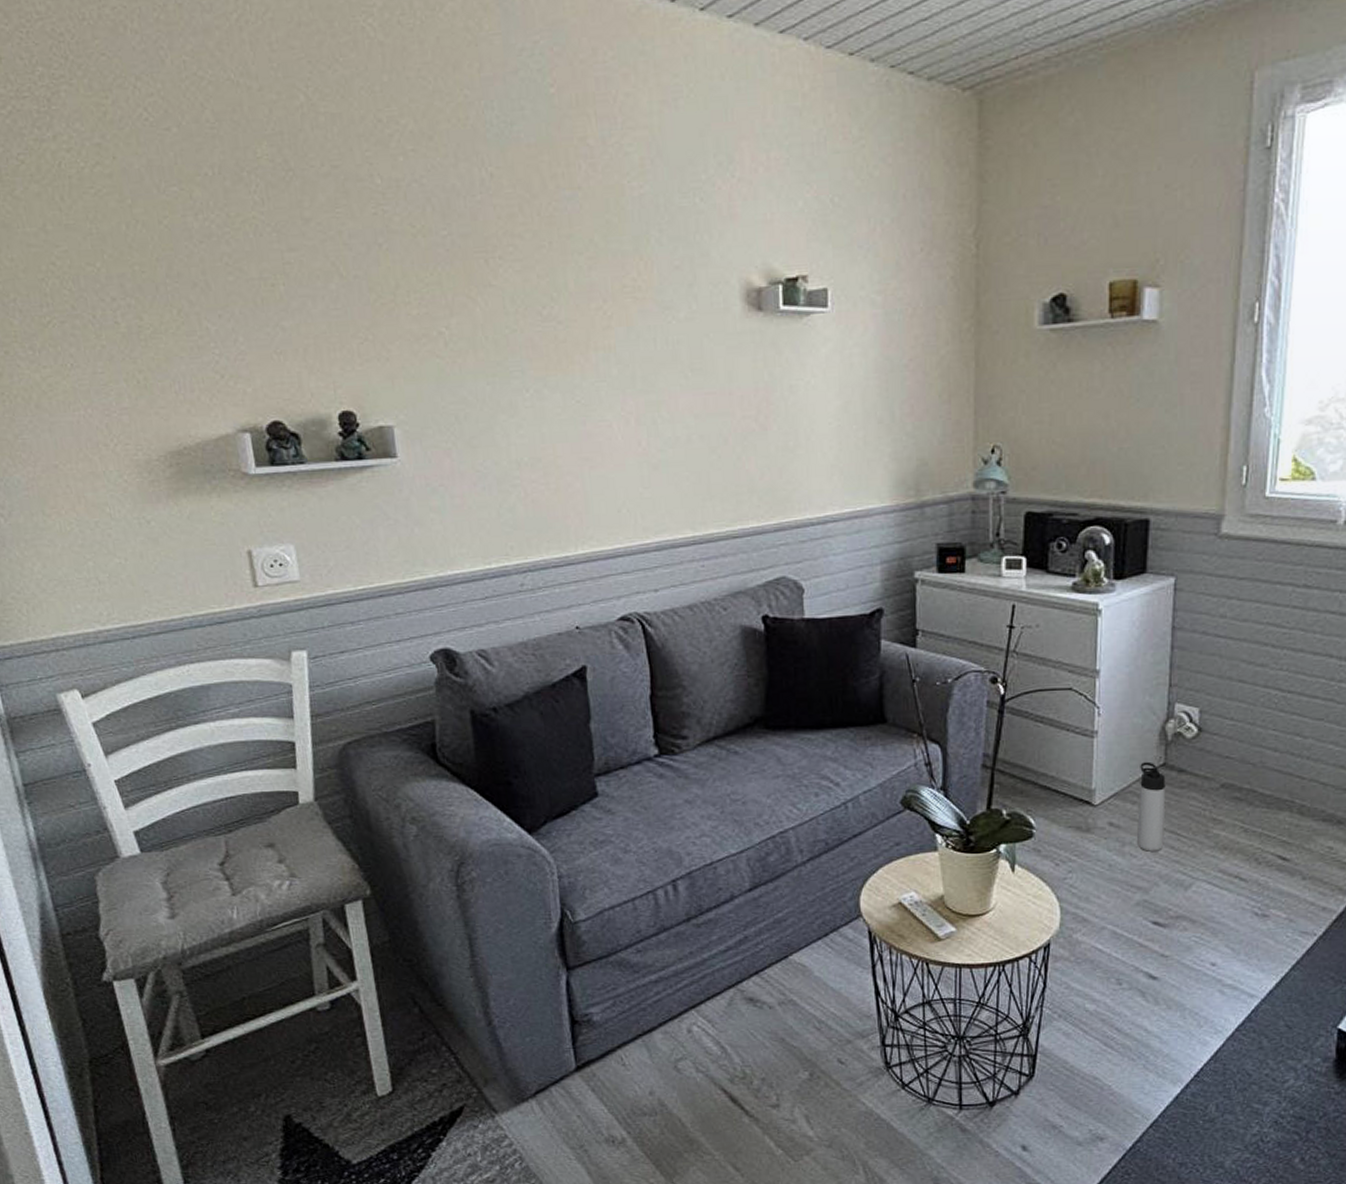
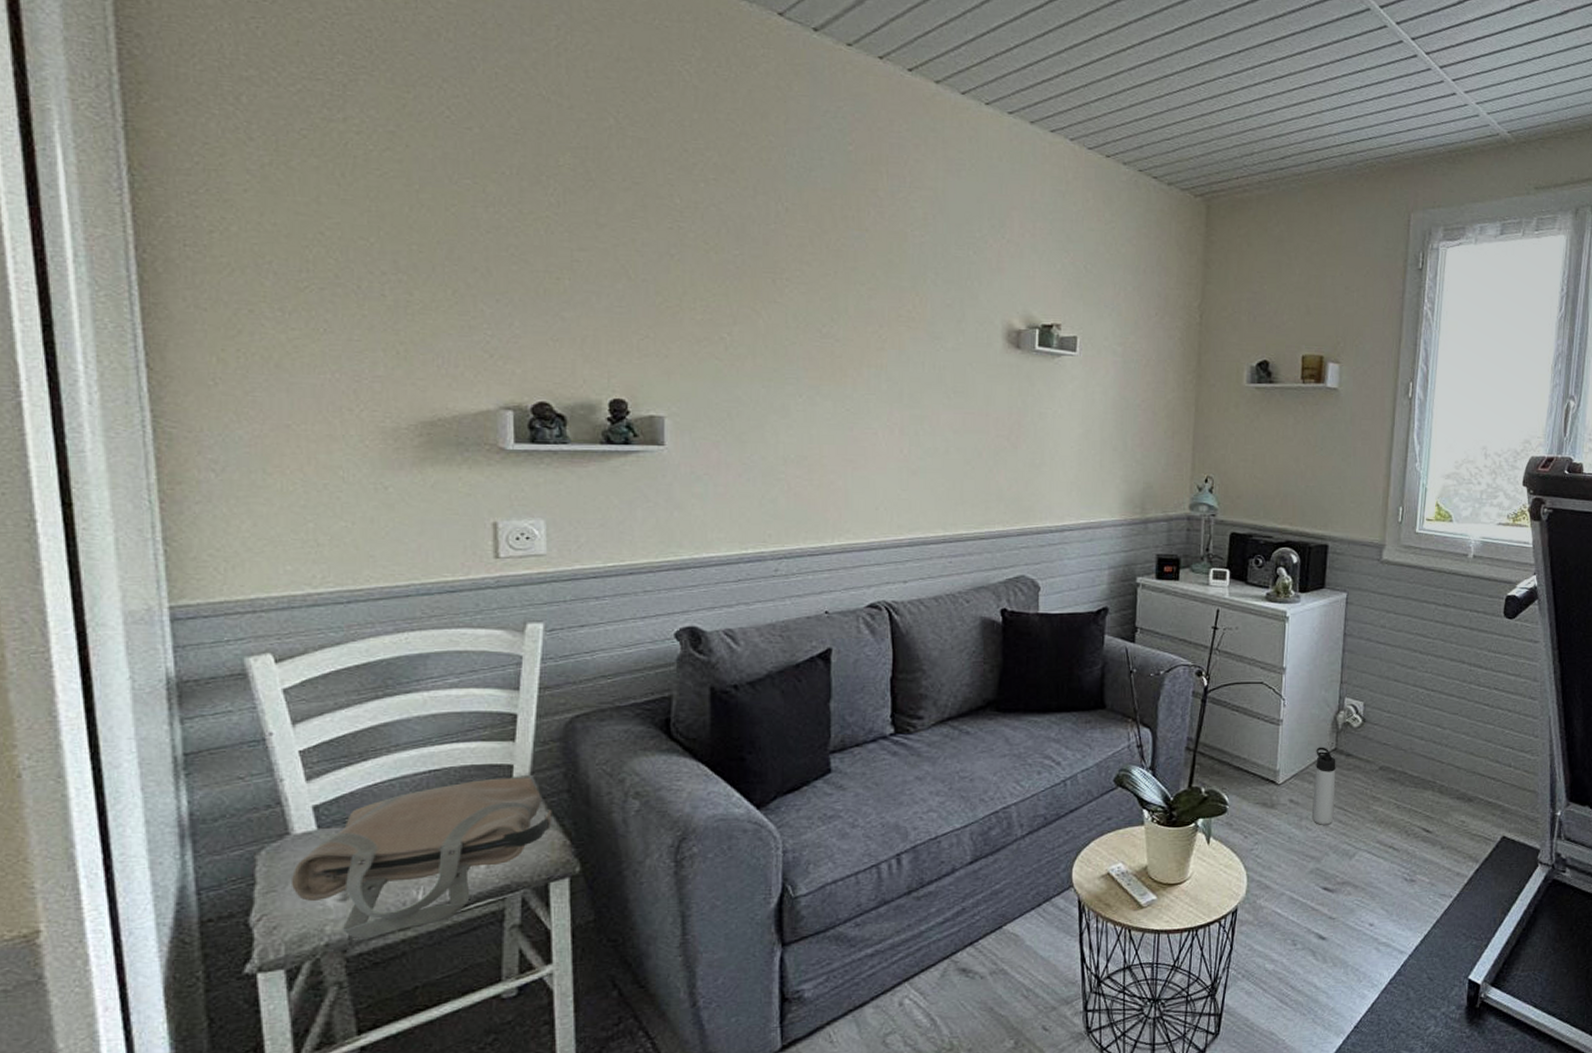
tote bag: none [126,803,340,955] -> present [290,777,552,941]

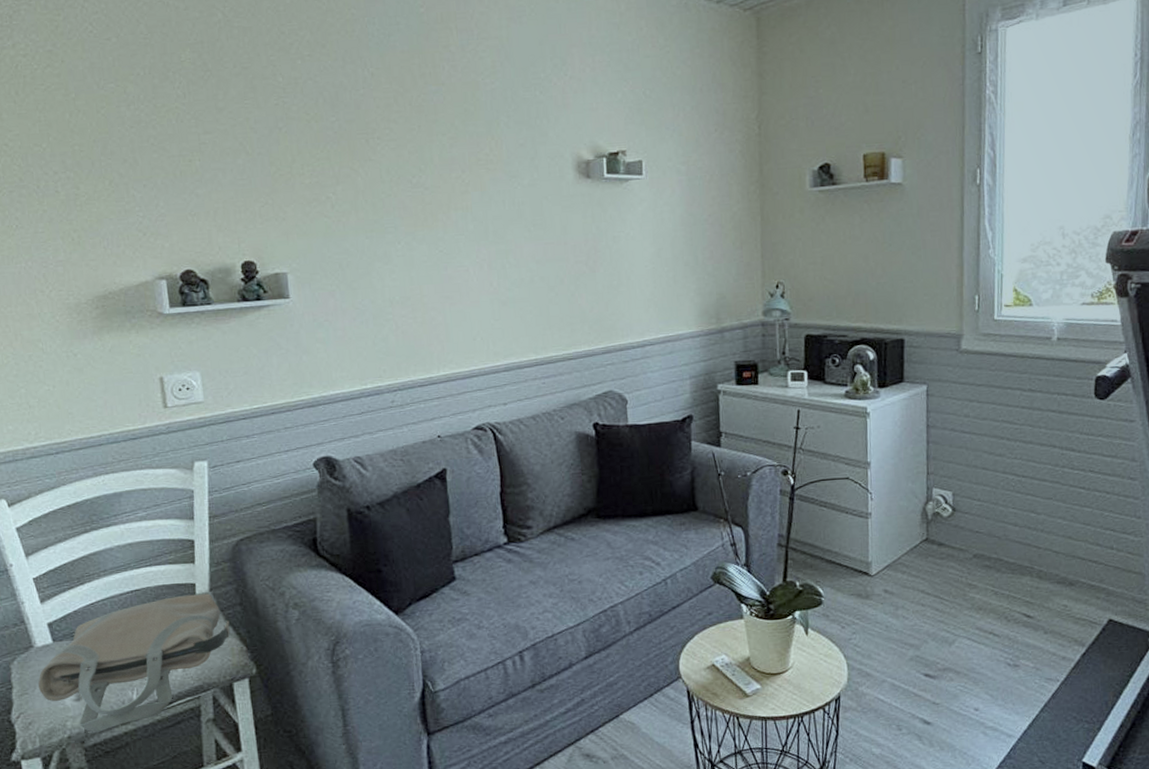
thermos bottle: present [1312,747,1336,825] -> none [907,537,930,614]

